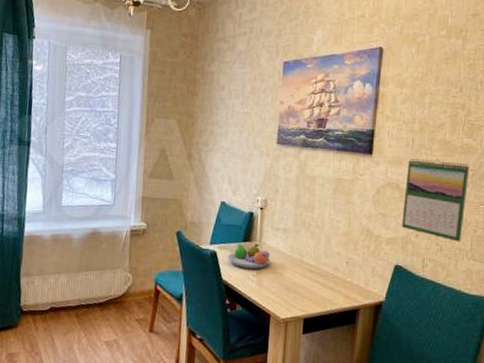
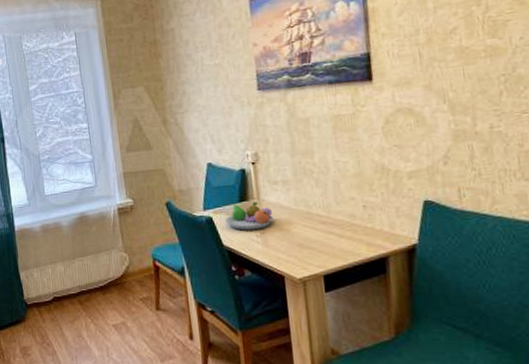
calendar: present [401,158,469,242] -> none [418,68,504,162]

